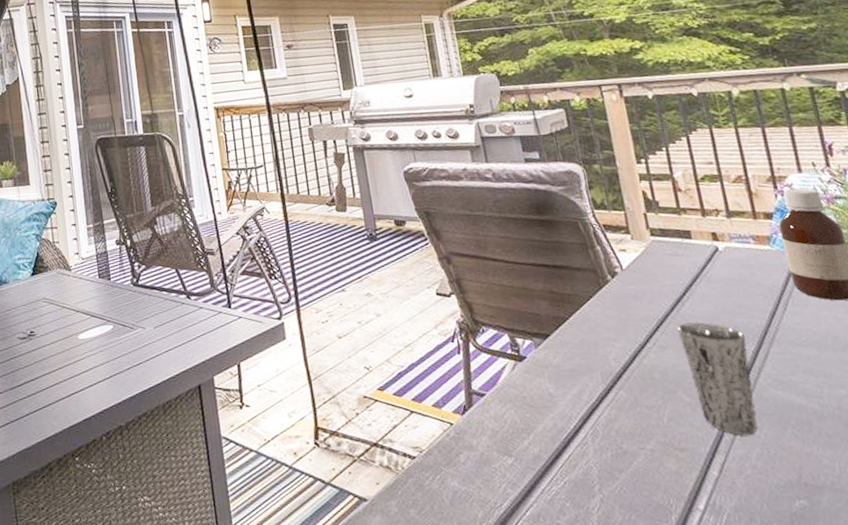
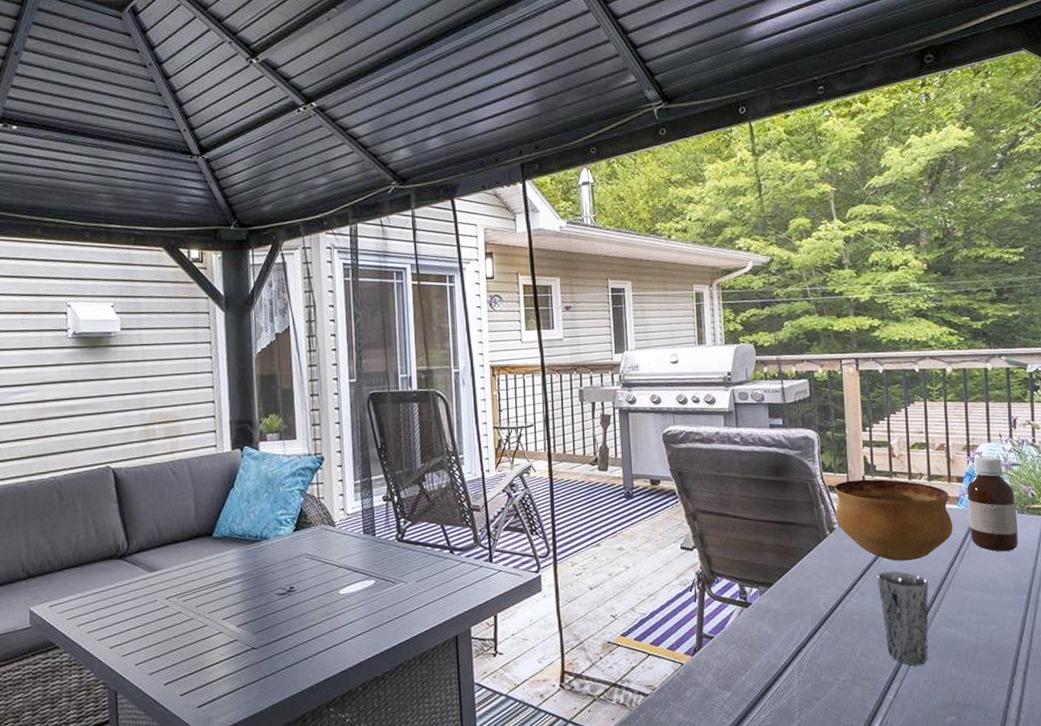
bowl: none [610,216,768,311] -> present [834,479,953,561]

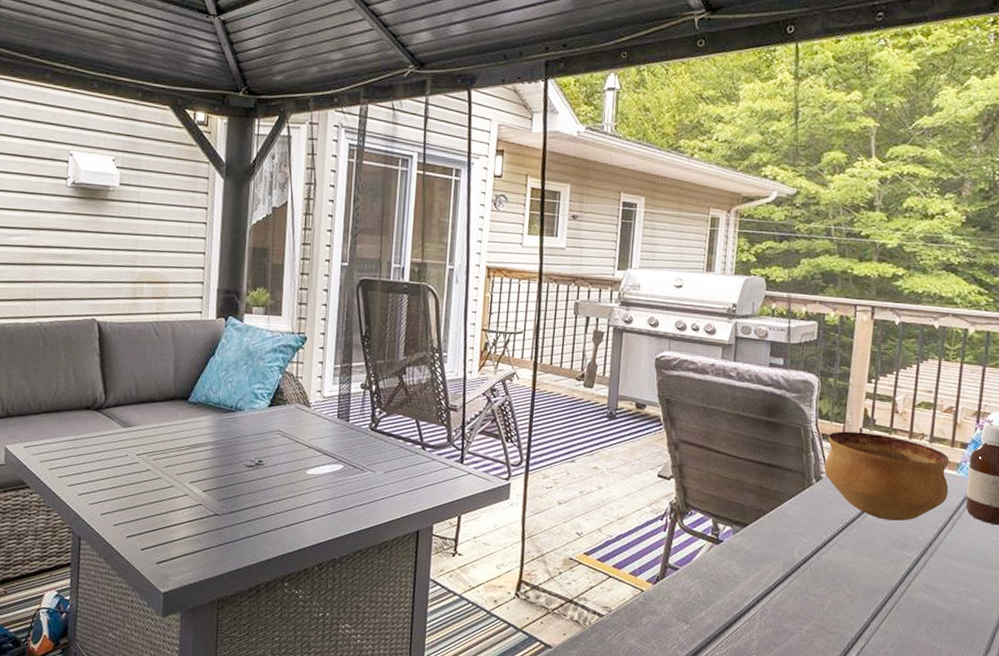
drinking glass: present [877,571,929,666] -> none [857,528,912,628]

